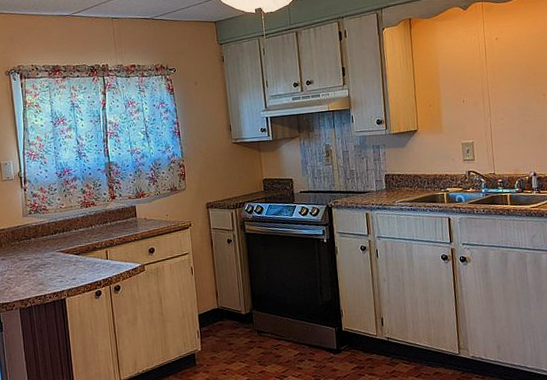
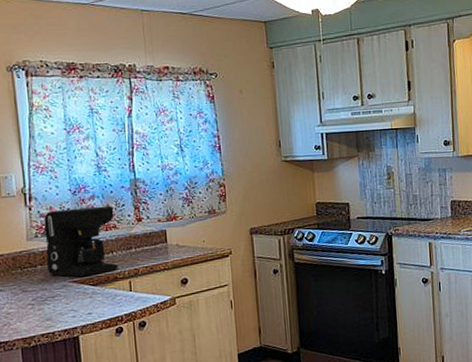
coffee maker: none [36,186,97,248] -> present [44,205,118,278]

